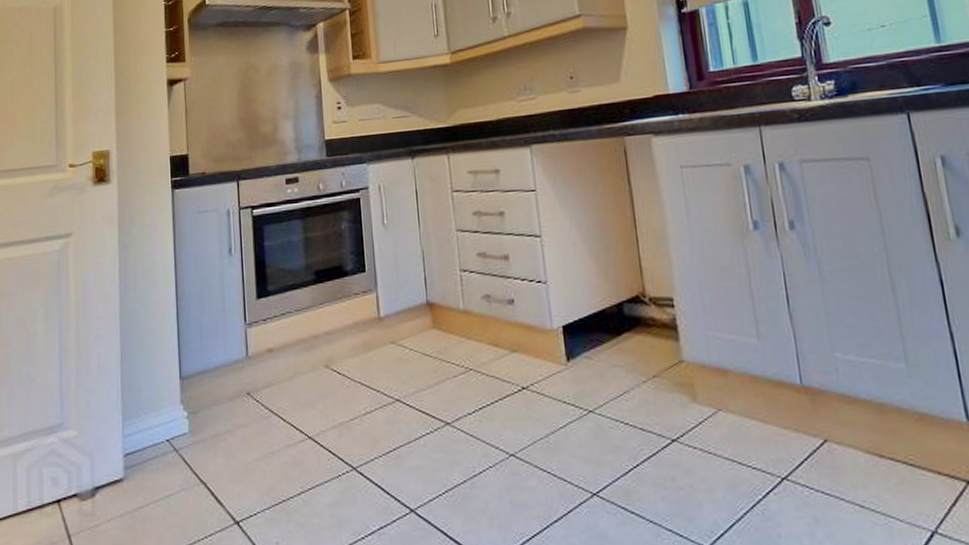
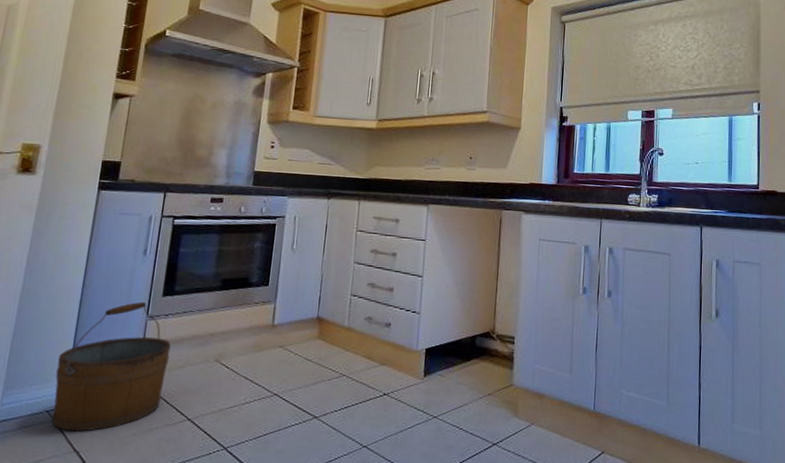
bucket: none [168,307,277,461] -> present [52,301,171,432]

